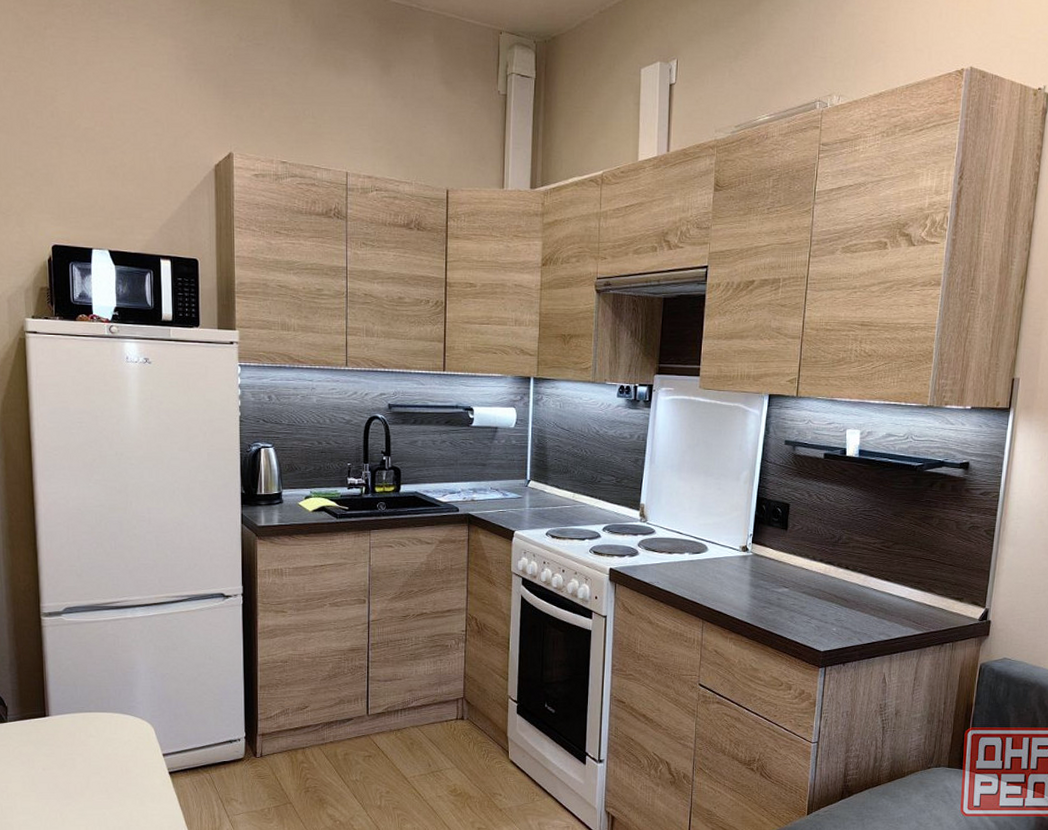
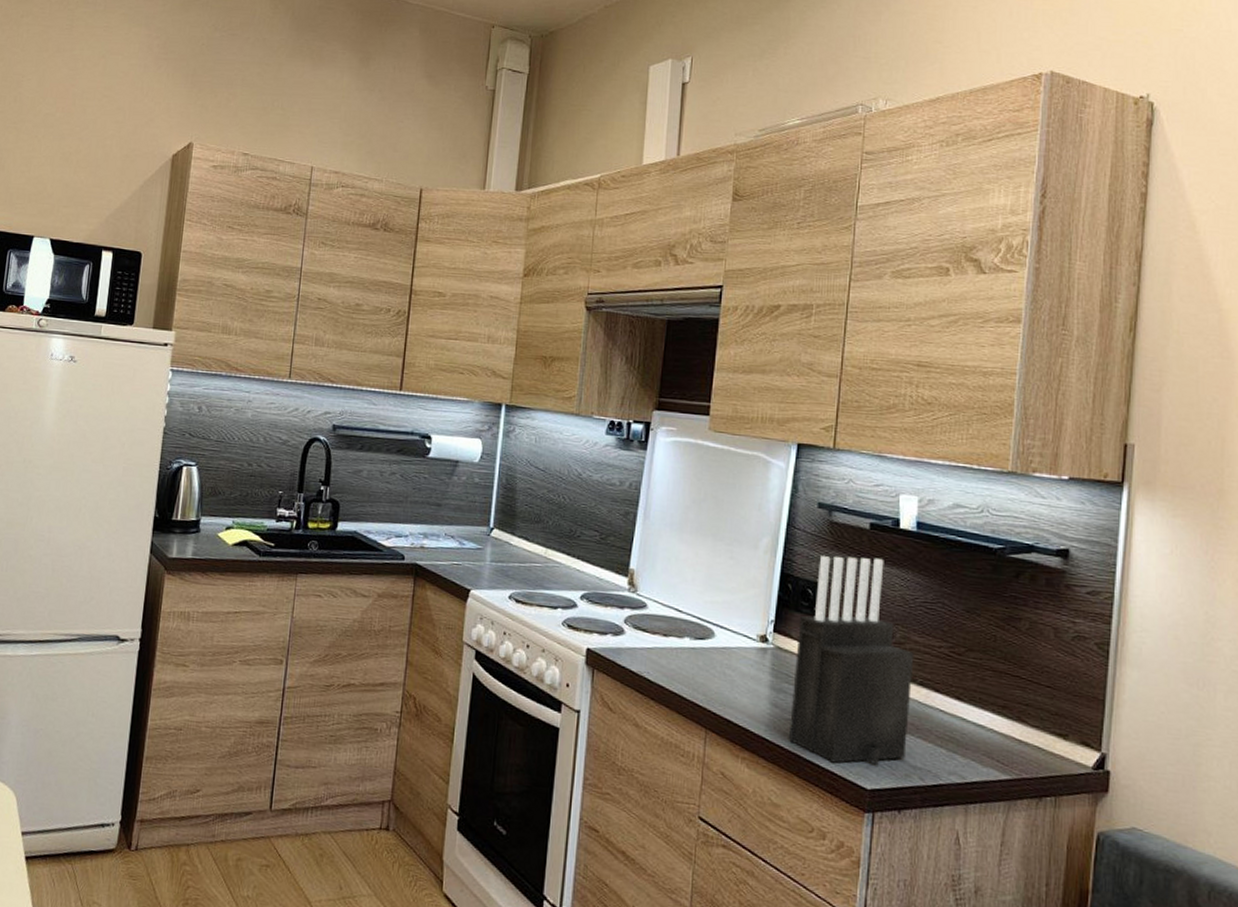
knife block: none [764,480,856,635] -> present [789,556,914,765]

